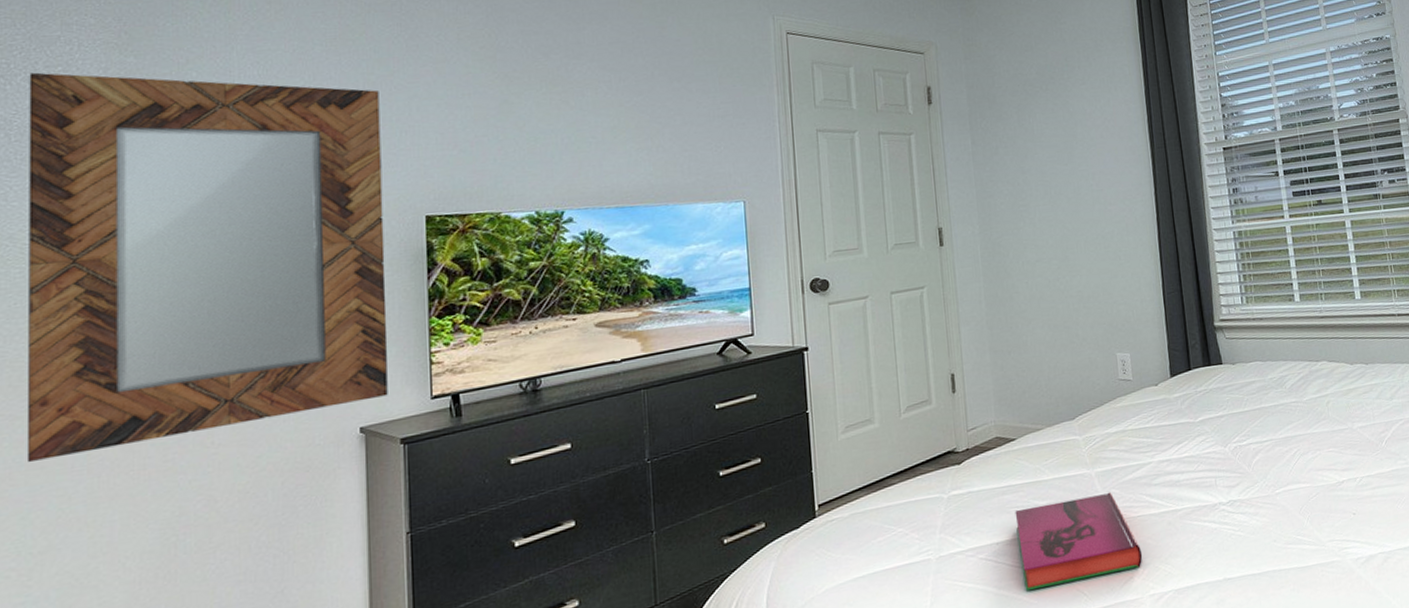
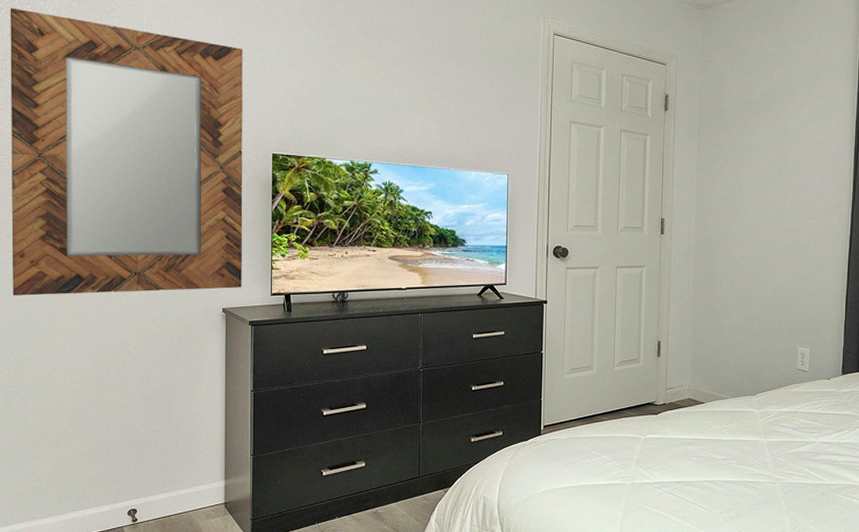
hardback book: present [1015,492,1143,592] -> none [696,459,797,524]

